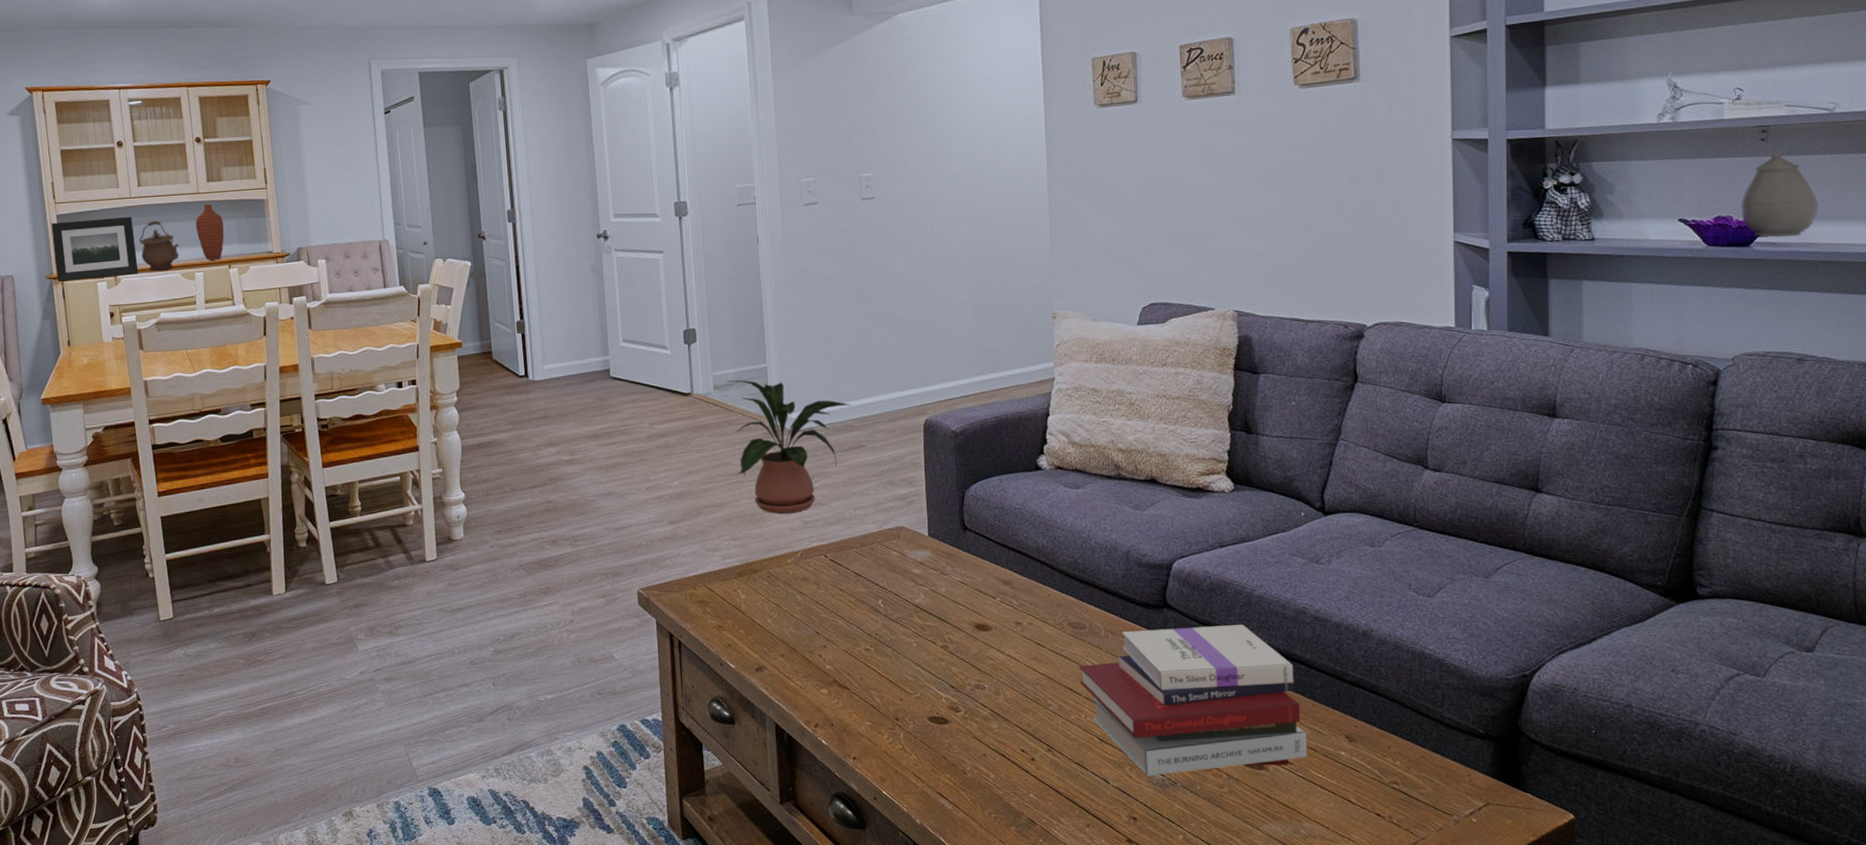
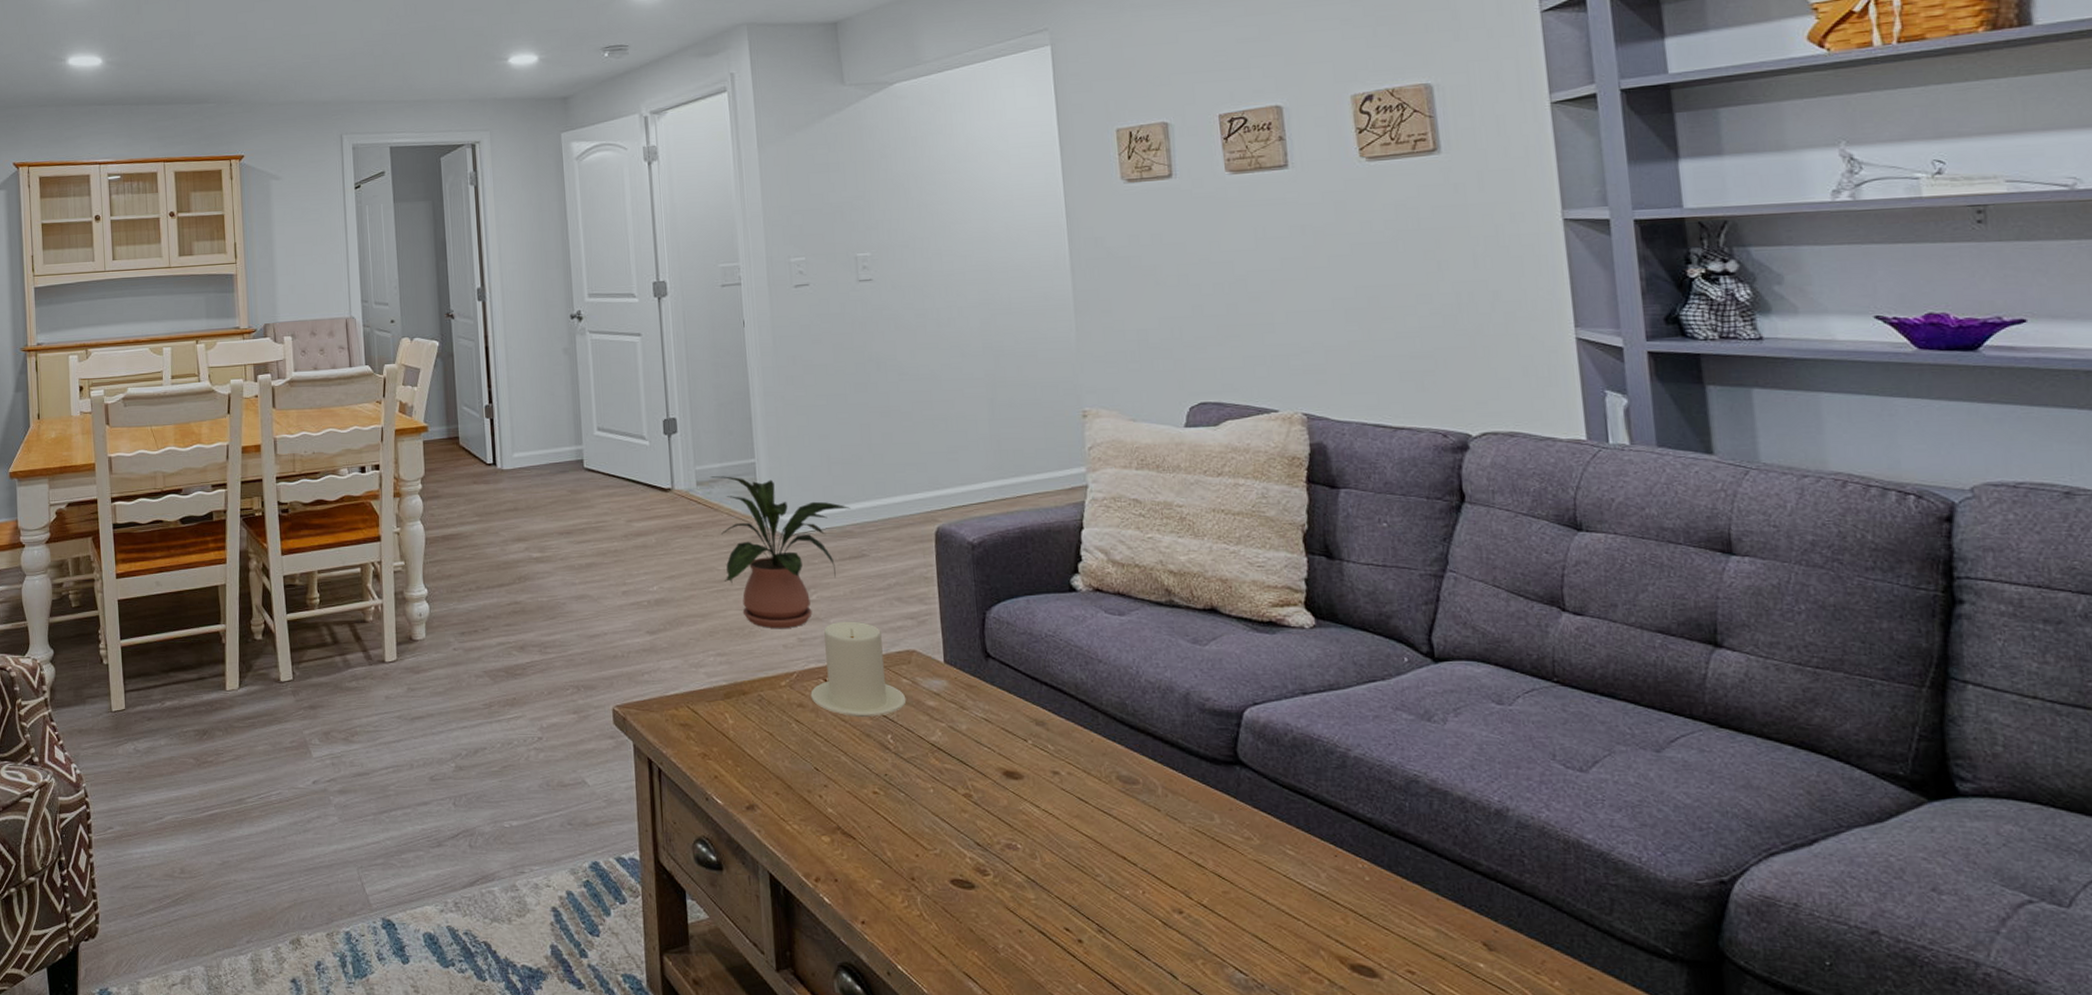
picture frame: present [51,217,139,282] -> none [28,290,109,354]
teapot: present [139,221,179,271] -> none [111,294,149,345]
decorative vase: present [195,203,224,260] -> none [165,278,193,335]
candle: none [813,504,896,586] -> present [810,621,907,717]
books: present [1079,624,1307,777] -> none [1132,790,1433,975]
decorative jar: present [1741,152,1819,238] -> none [1959,237,2069,341]

